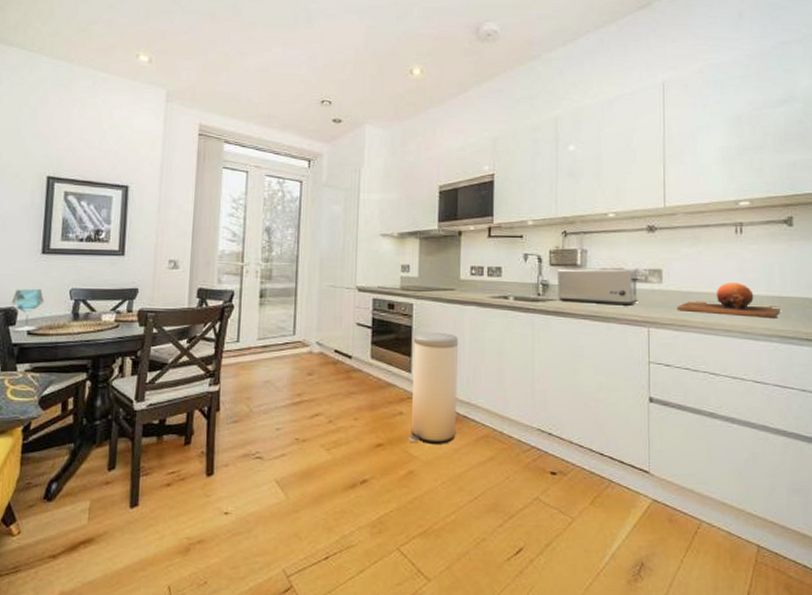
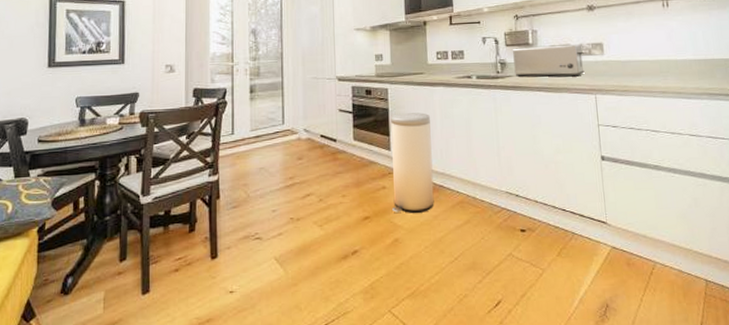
wine glass: present [11,288,45,332] -> none [21,99,53,140]
chopping board: present [676,283,780,318] -> none [618,50,707,79]

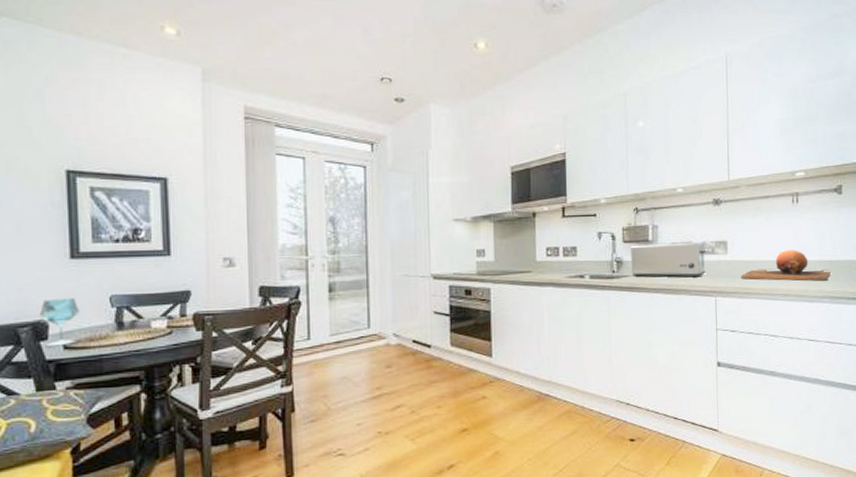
wine glass: none [21,99,53,140] -> present [39,297,80,347]
pedal bin: present [391,113,434,214] -> none [492,315,539,425]
chopping board: none [618,50,707,79] -> present [740,250,831,281]

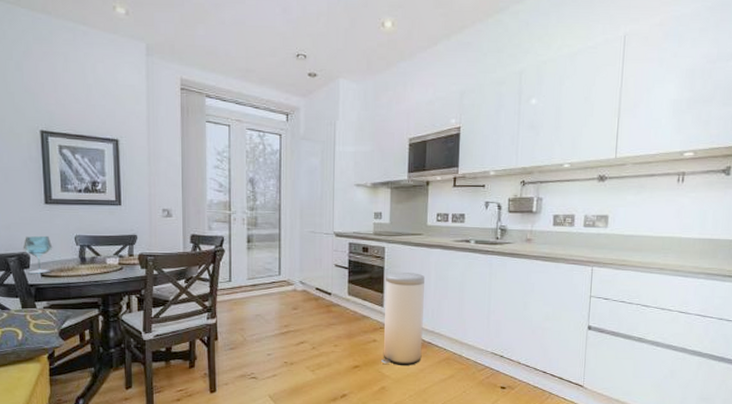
pedal bin: none [492,315,539,425] -> present [380,272,426,365]
toaster: present [631,241,707,278] -> none [514,214,587,248]
chopping board: present [740,250,831,281] -> none [618,227,710,258]

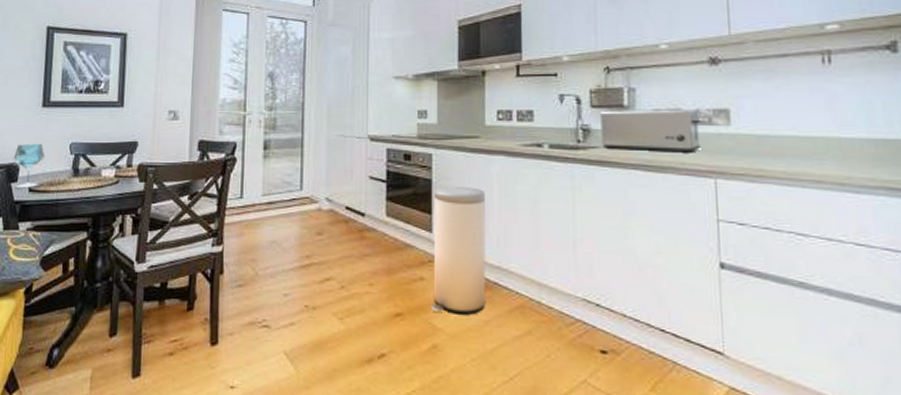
toaster: none [514,214,587,248] -> present [601,108,701,153]

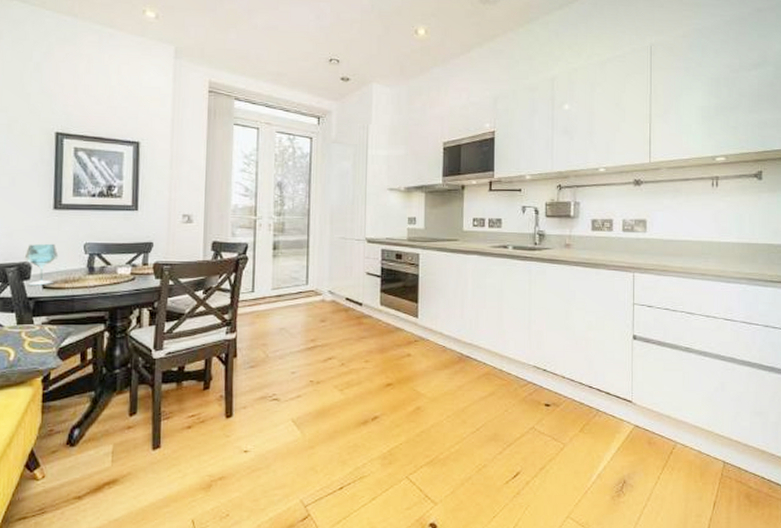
pedal bin: present [430,186,486,315] -> none [415,280,462,382]
toaster: present [601,108,701,153] -> none [553,218,626,253]

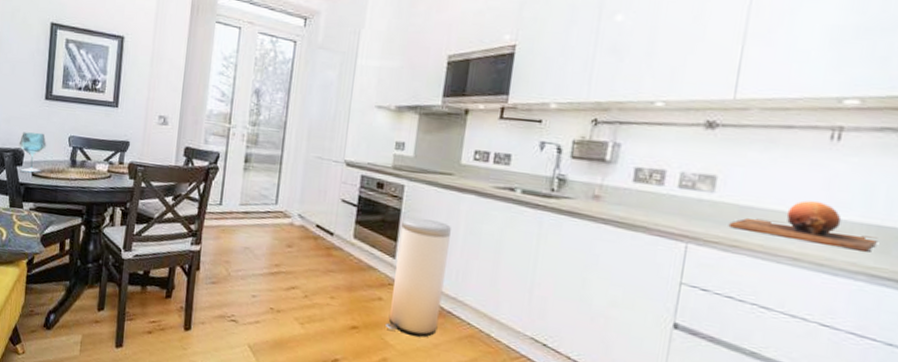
pedal bin: none [415,280,462,382] -> present [384,217,452,337]
chopping board: none [659,231,749,263] -> present [728,200,878,252]

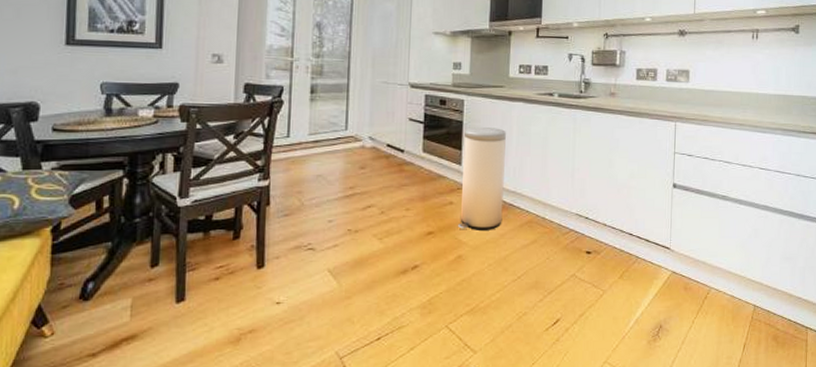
wine glass: present [18,132,47,173] -> none [31,82,71,128]
chopping board: present [728,200,878,252] -> none [700,82,784,114]

